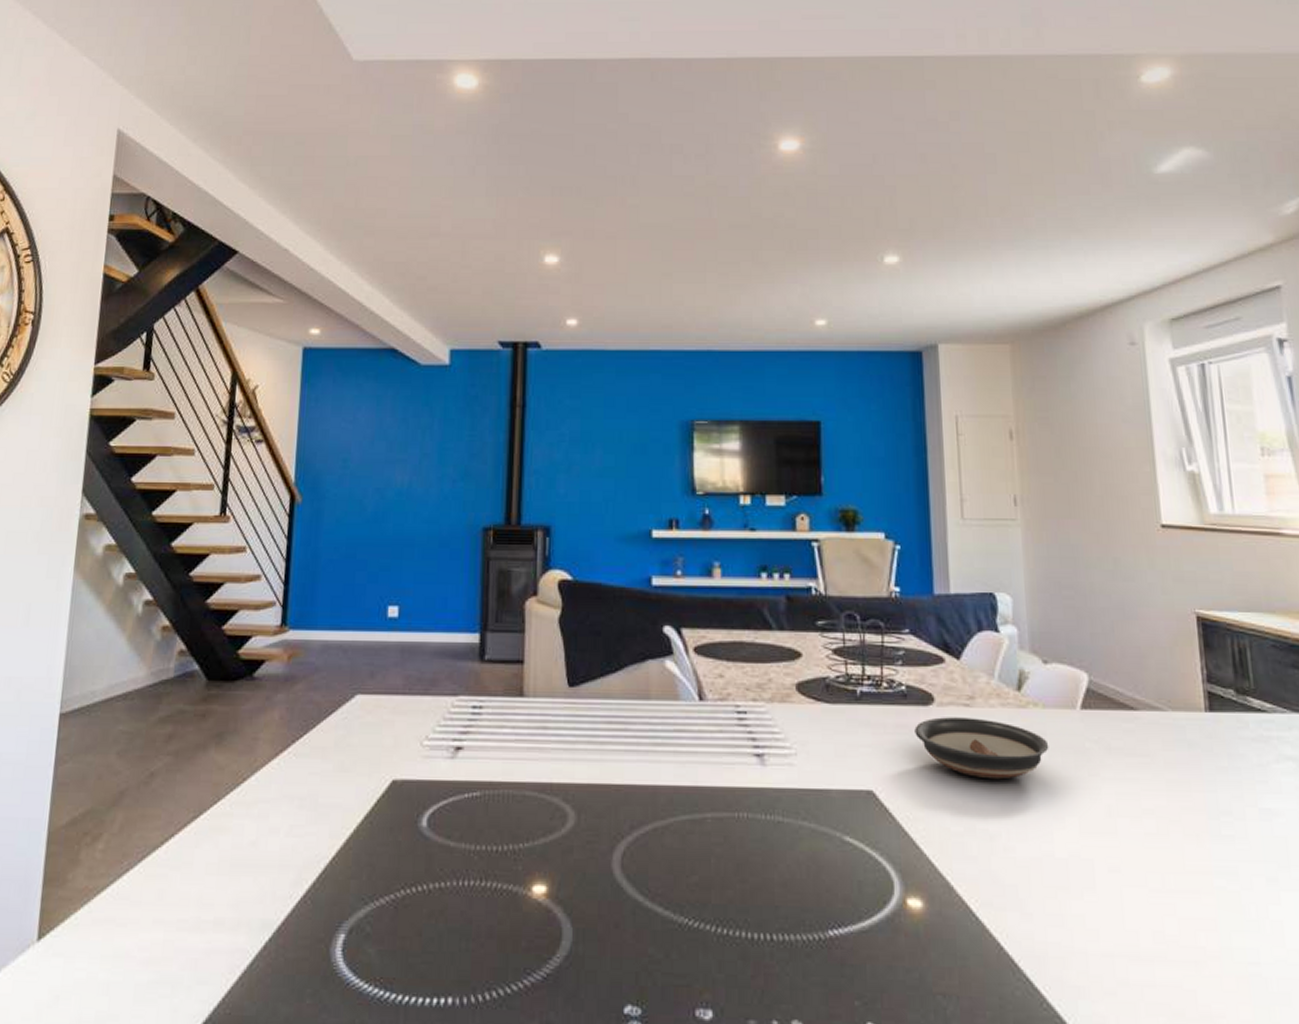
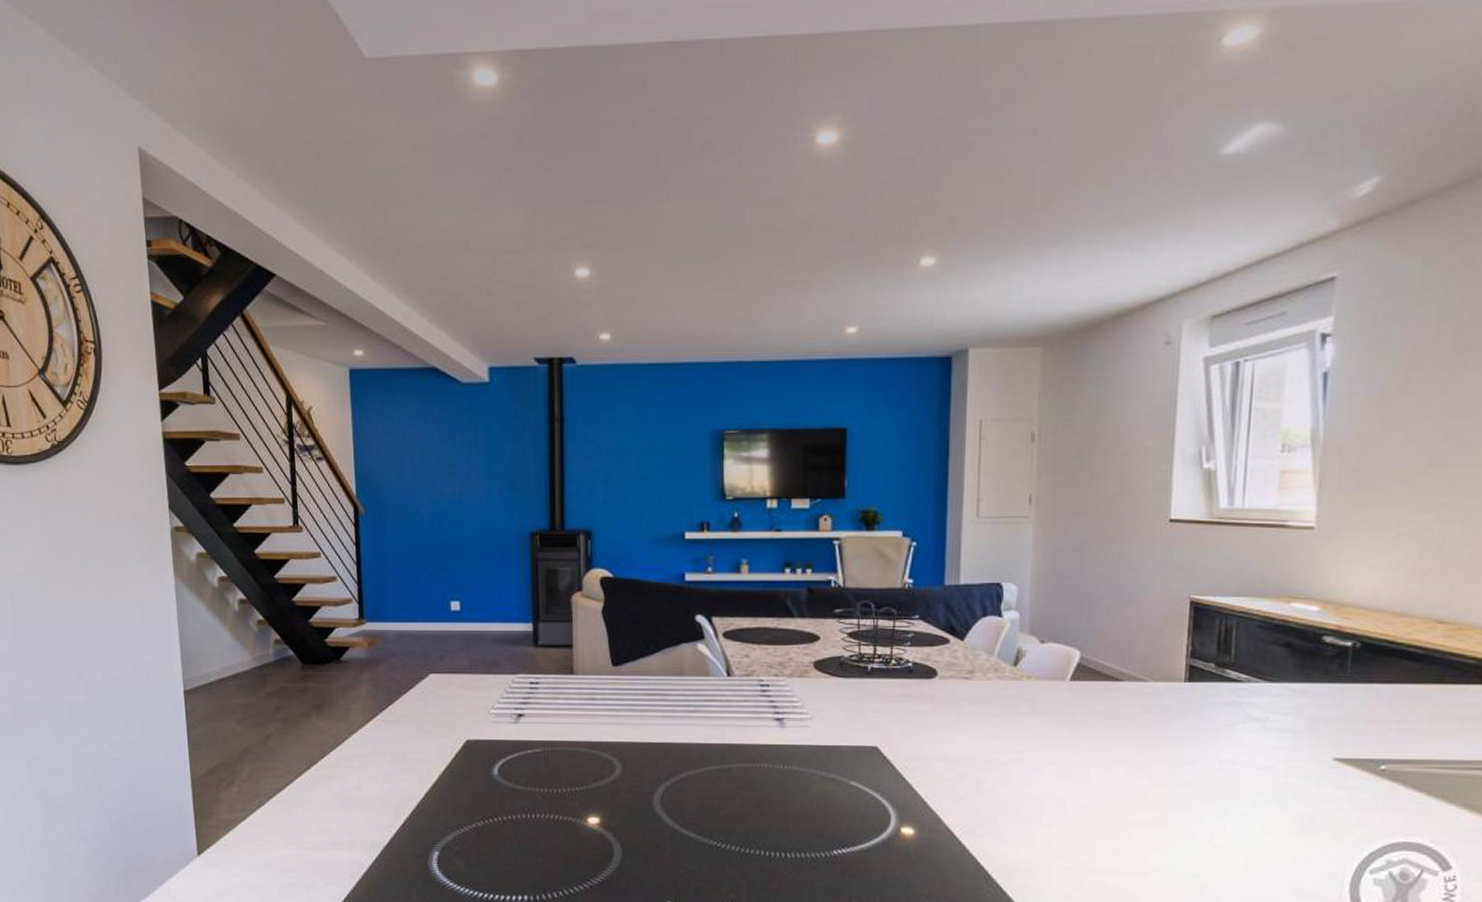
saucer: present [914,717,1049,780] -> none [918,688,1037,738]

